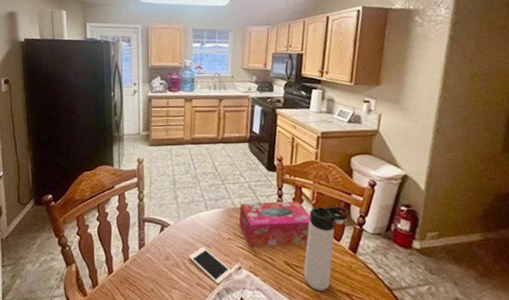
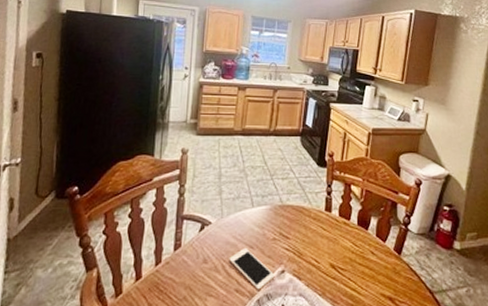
tissue box: present [238,201,311,247] -> none [285,199,359,248]
thermos bottle: present [303,206,349,290] -> none [348,205,395,295]

